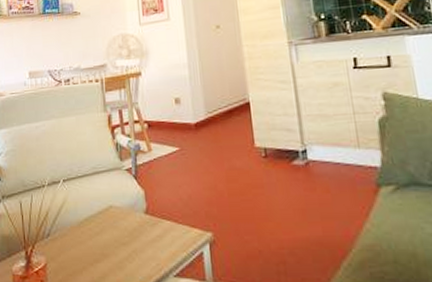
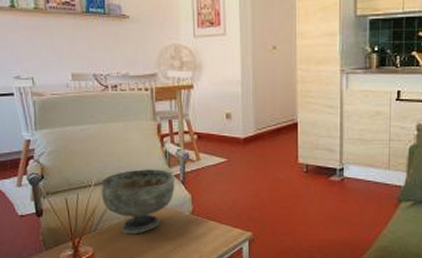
decorative bowl: none [54,164,127,240] -> present [101,169,175,234]

